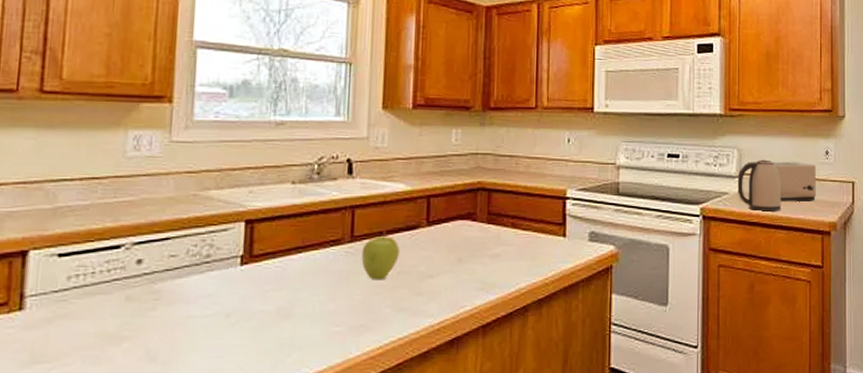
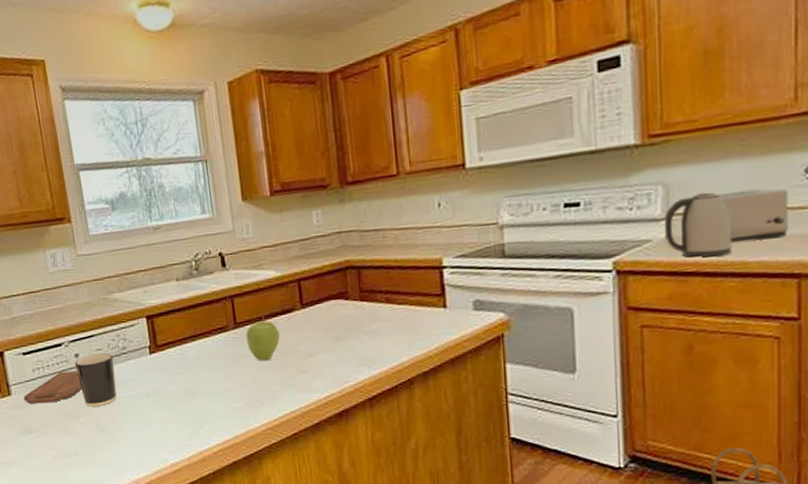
cutting board: none [42,281,137,323] -> present [23,371,82,404]
mug: none [133,261,191,328] -> present [74,353,117,407]

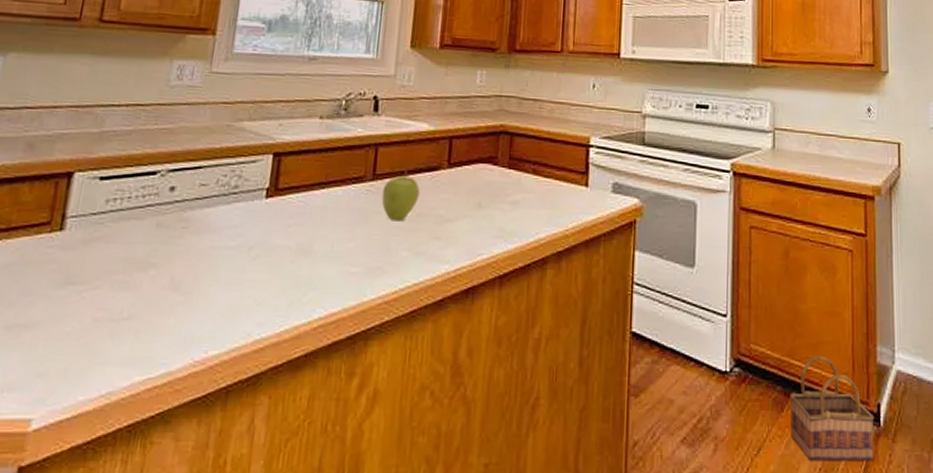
cutting board: present [23,371,82,404] -> none [80,207,168,246]
mug: present [74,353,117,407] -> none [163,190,220,257]
kettle: present [664,192,733,258] -> none [771,114,819,171]
toaster: present [717,188,788,242] -> none [809,117,857,162]

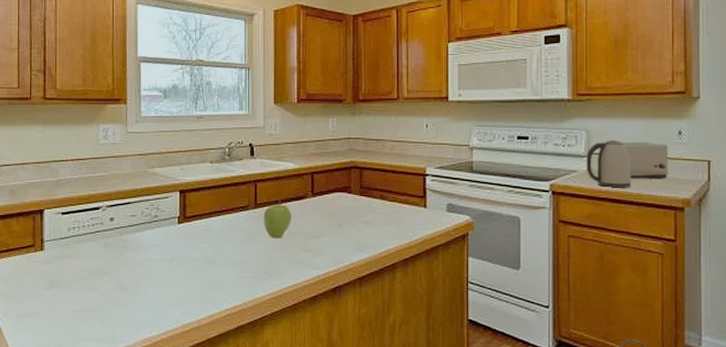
kettle: none [771,114,819,171] -> present [586,140,632,188]
toaster: none [809,117,857,162] -> present [622,141,668,179]

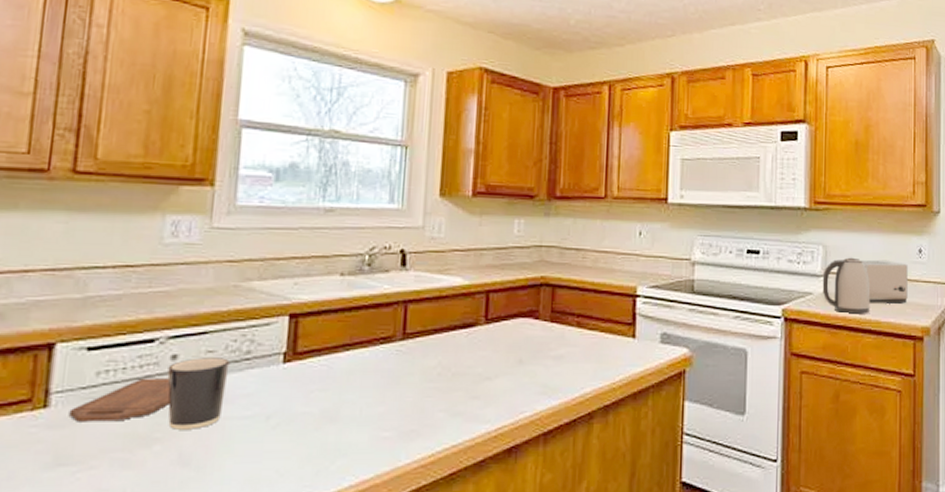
cutting board: none [55,233,112,261] -> present [68,378,171,422]
mug: none [109,220,145,267] -> present [167,357,230,430]
fruit: present [263,200,291,239] -> none [413,328,455,382]

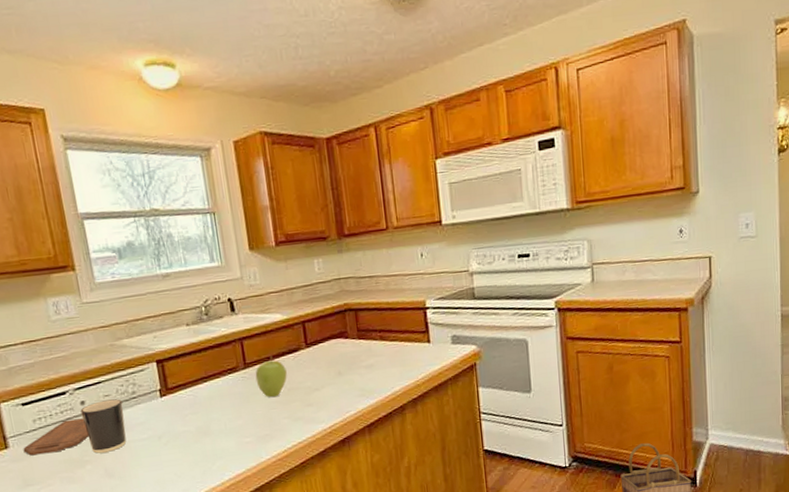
fruit: none [413,328,455,382] -> present [255,356,287,398]
kettle: present [822,257,871,314] -> none [589,246,636,298]
toaster: present [861,259,908,304] -> none [624,244,671,285]

